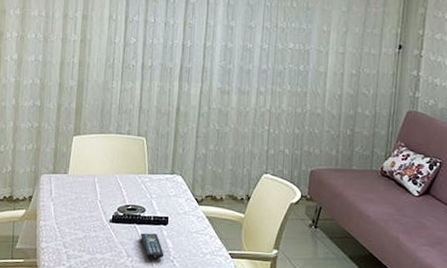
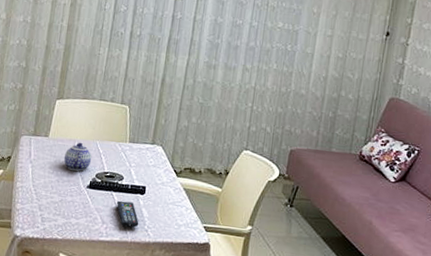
teapot: none [85,177,113,206] -> present [64,142,92,172]

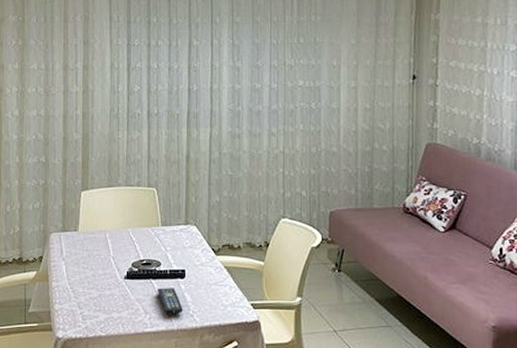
teapot: present [64,142,92,172] -> none [98,232,126,262]

